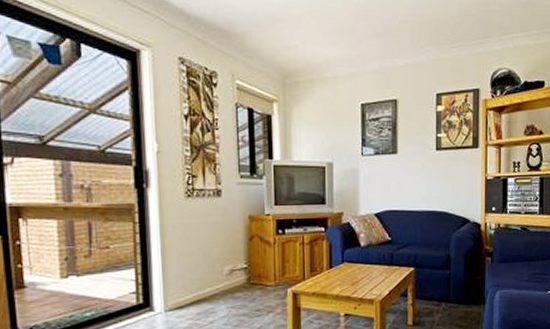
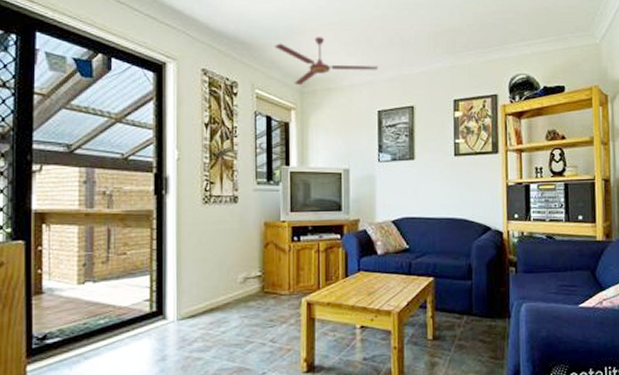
ceiling fan: none [254,25,362,77] -> present [274,37,379,86]

